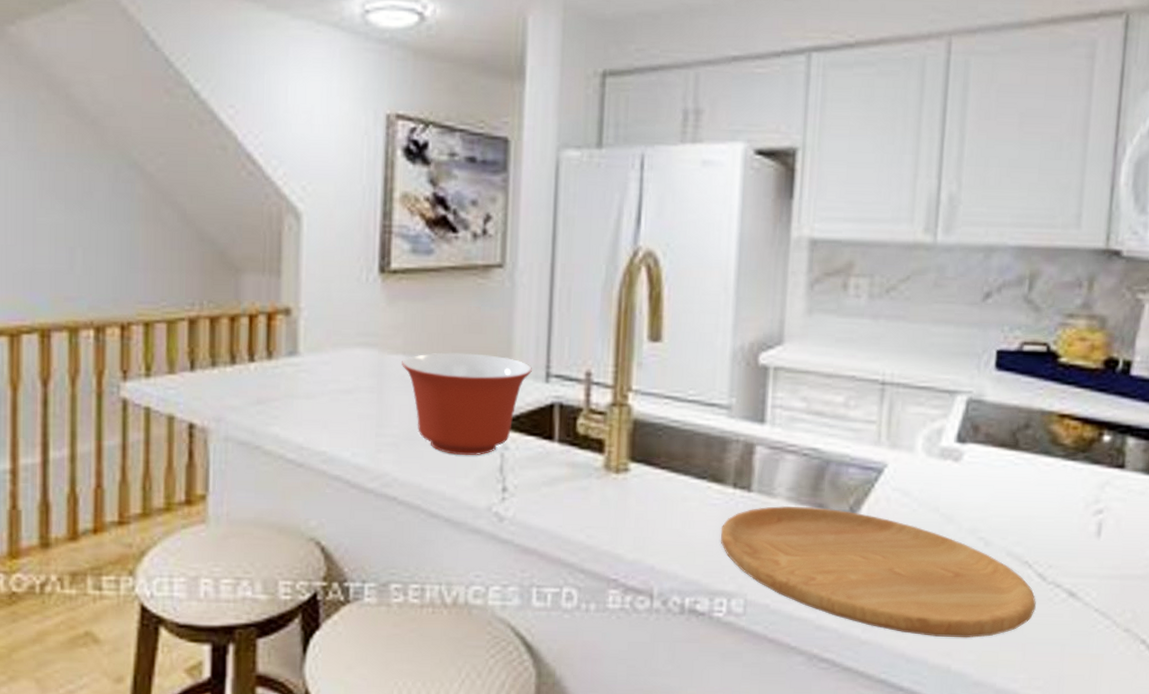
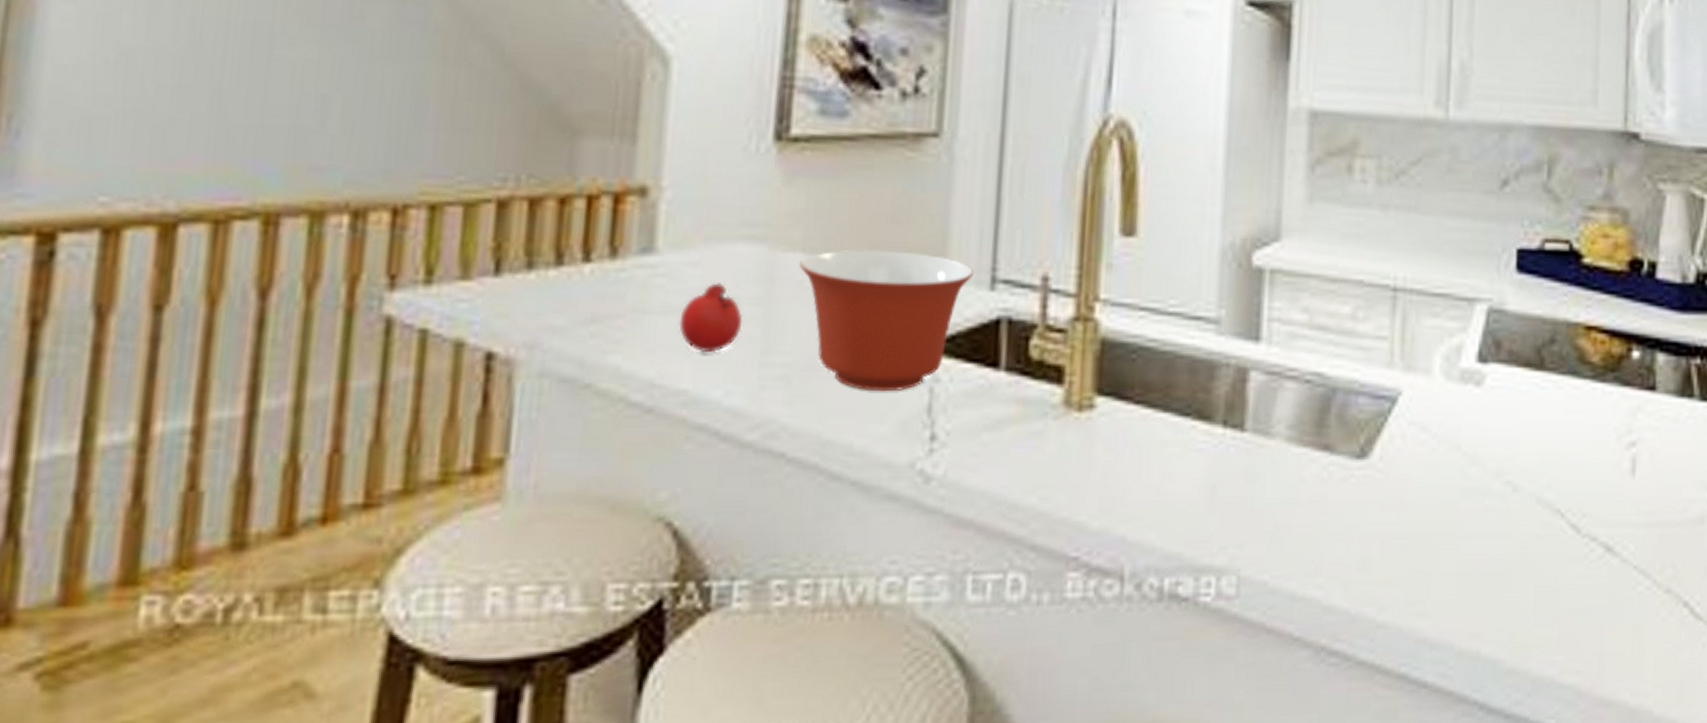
fruit: none [317,376,363,426] -> present [678,283,743,353]
cutting board: present [720,506,1036,638] -> none [1208,448,1571,613]

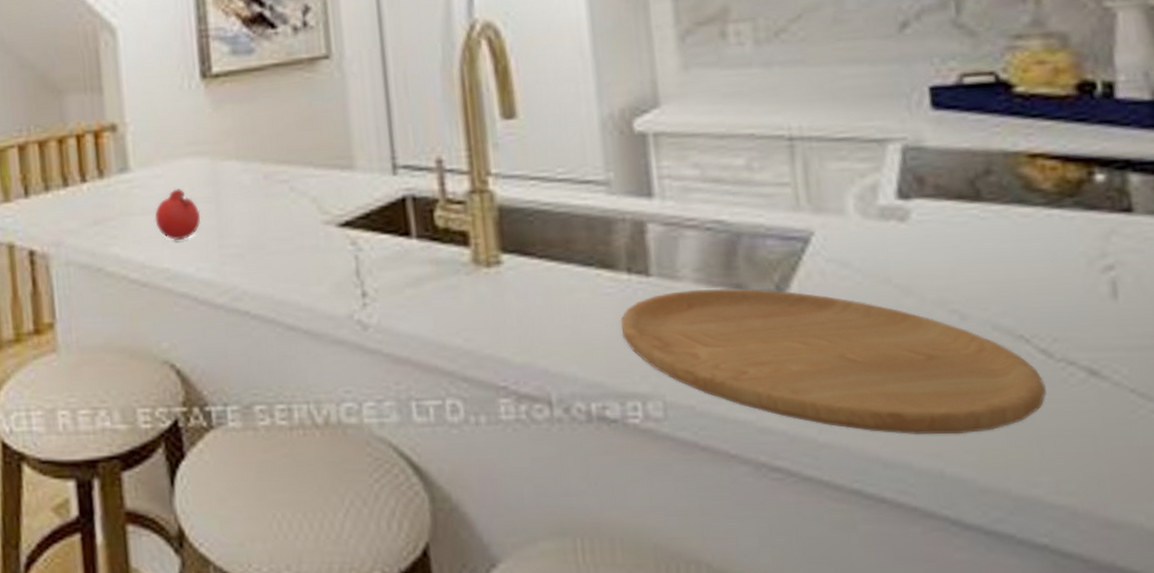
mixing bowl: present [800,250,973,392] -> none [236,151,376,261]
cutting board: none [1208,448,1571,613] -> present [620,287,1046,435]

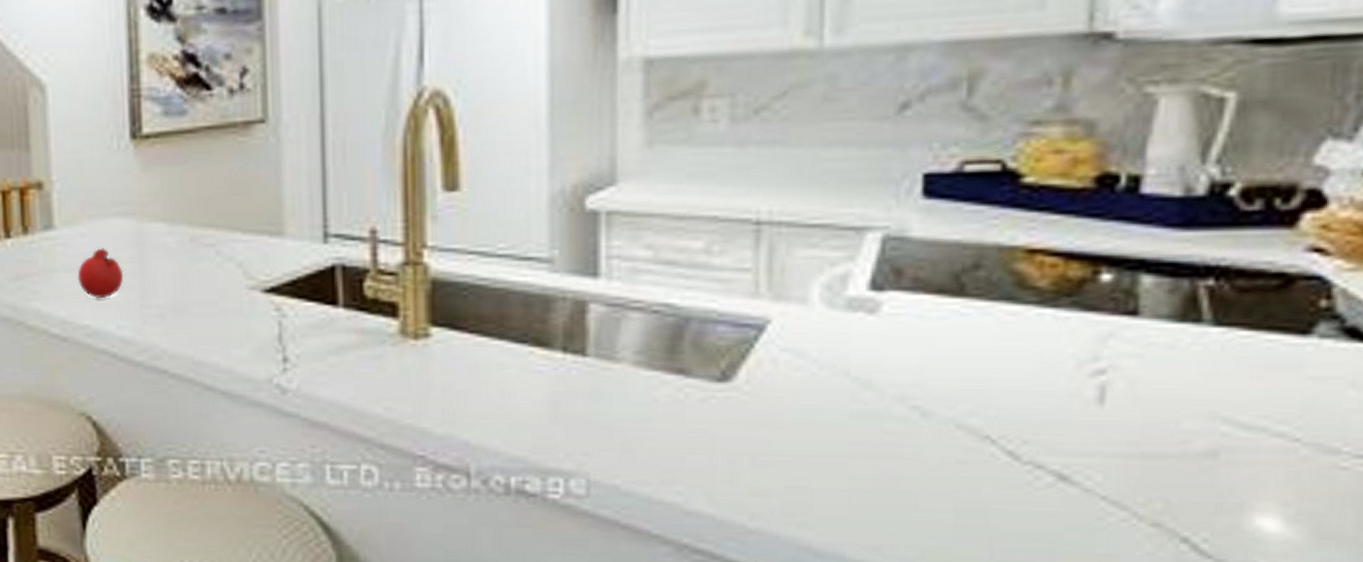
cutting board: present [620,287,1046,435] -> none [550,372,1006,530]

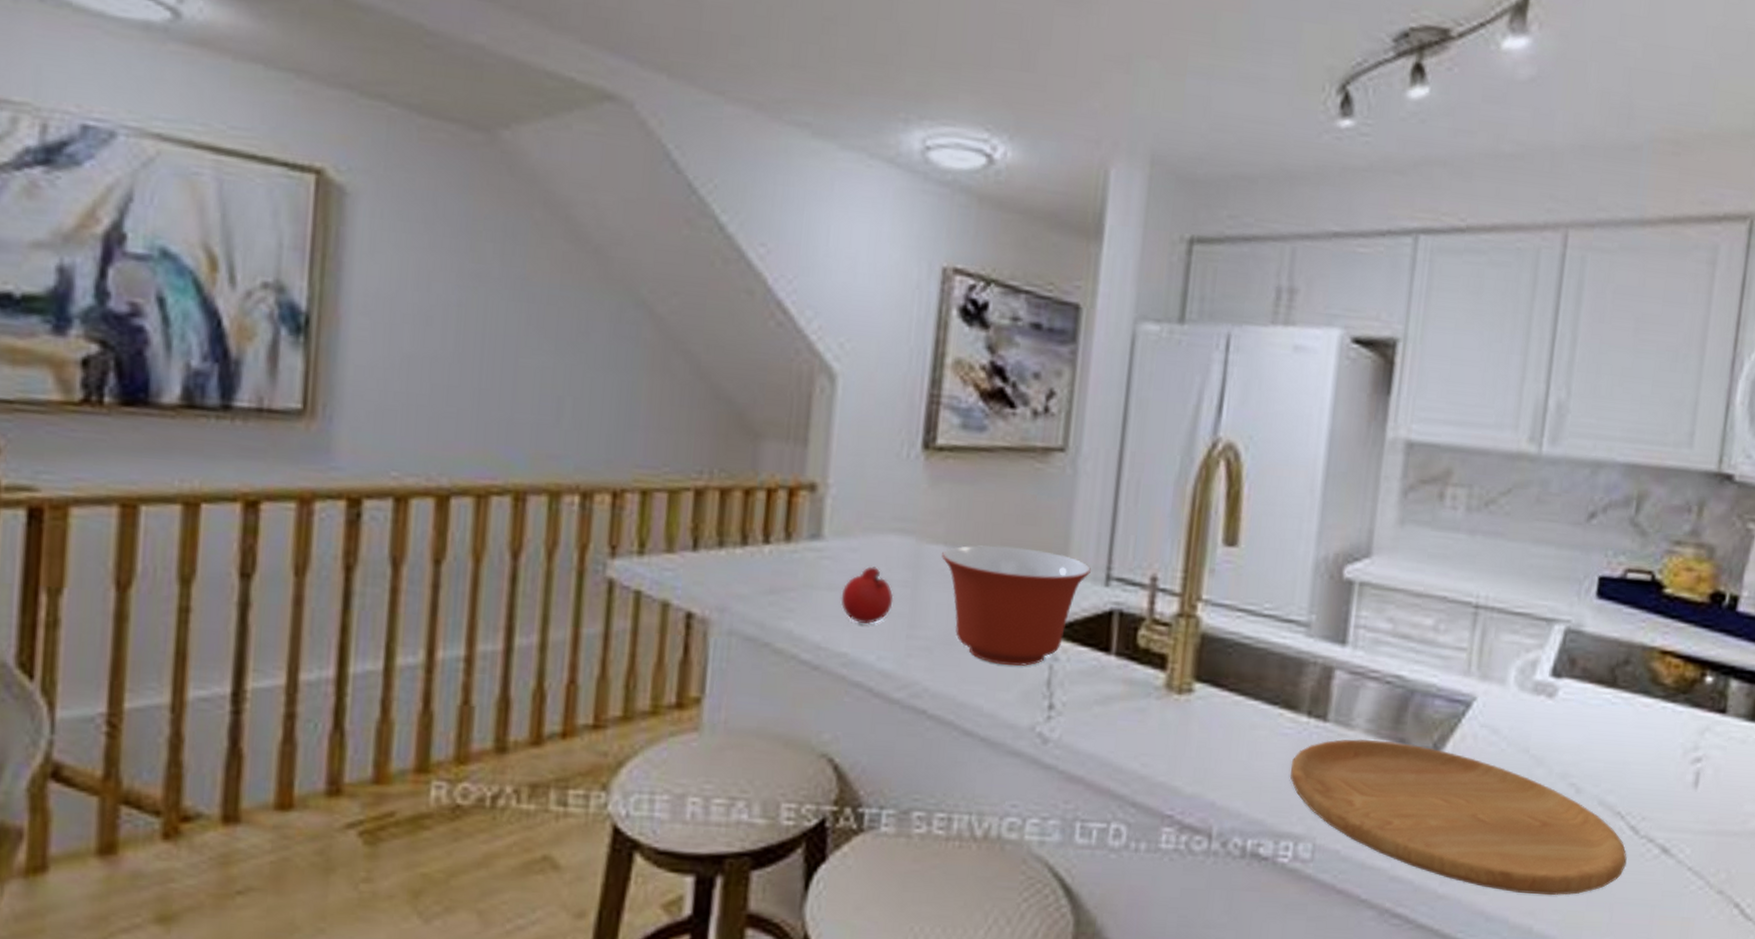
mixing bowl: none [162,216,307,325] -> present [942,545,1091,666]
cutting board: none [550,372,1006,530] -> present [1290,739,1627,896]

